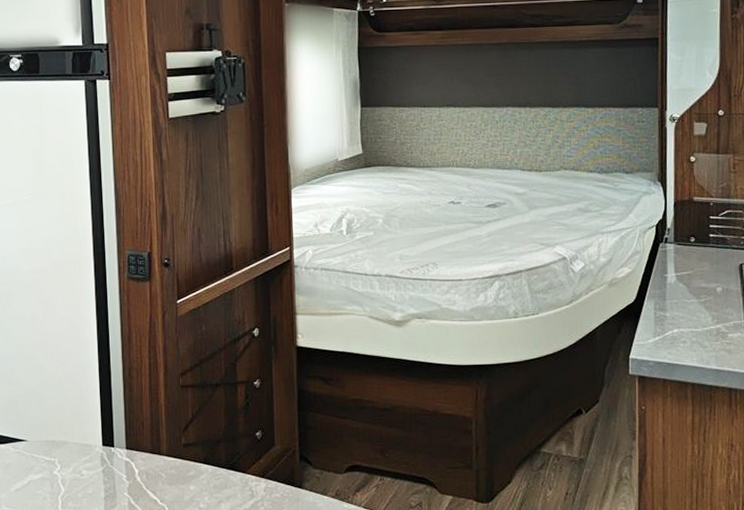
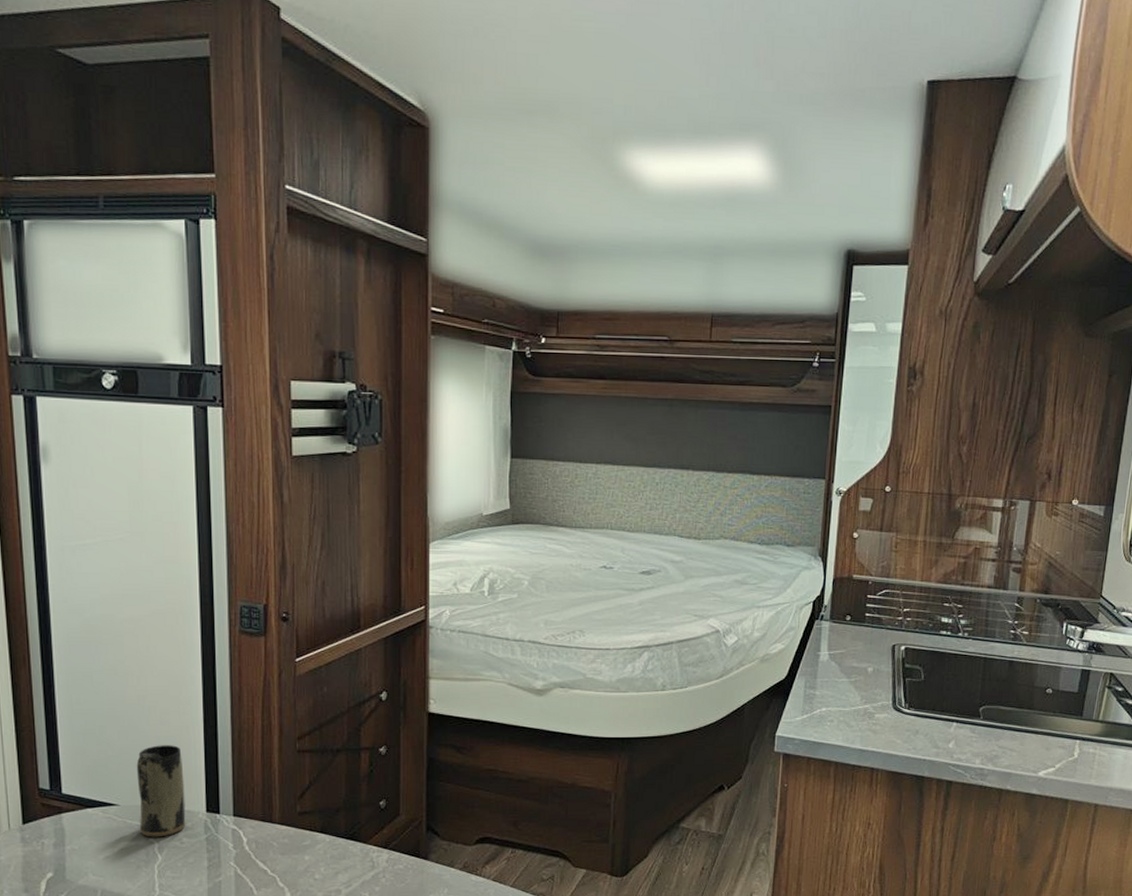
mug: none [41,384,85,470] -> present [136,745,186,837]

